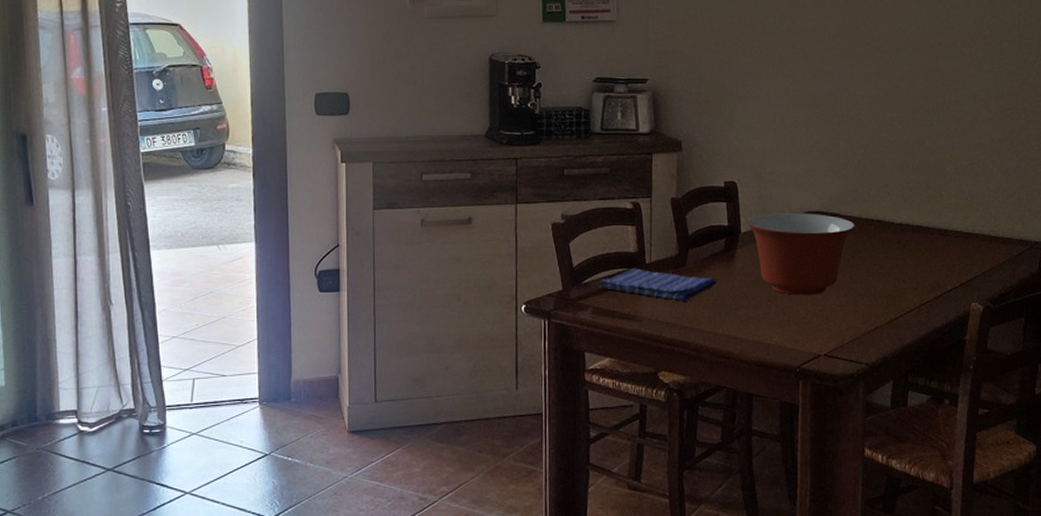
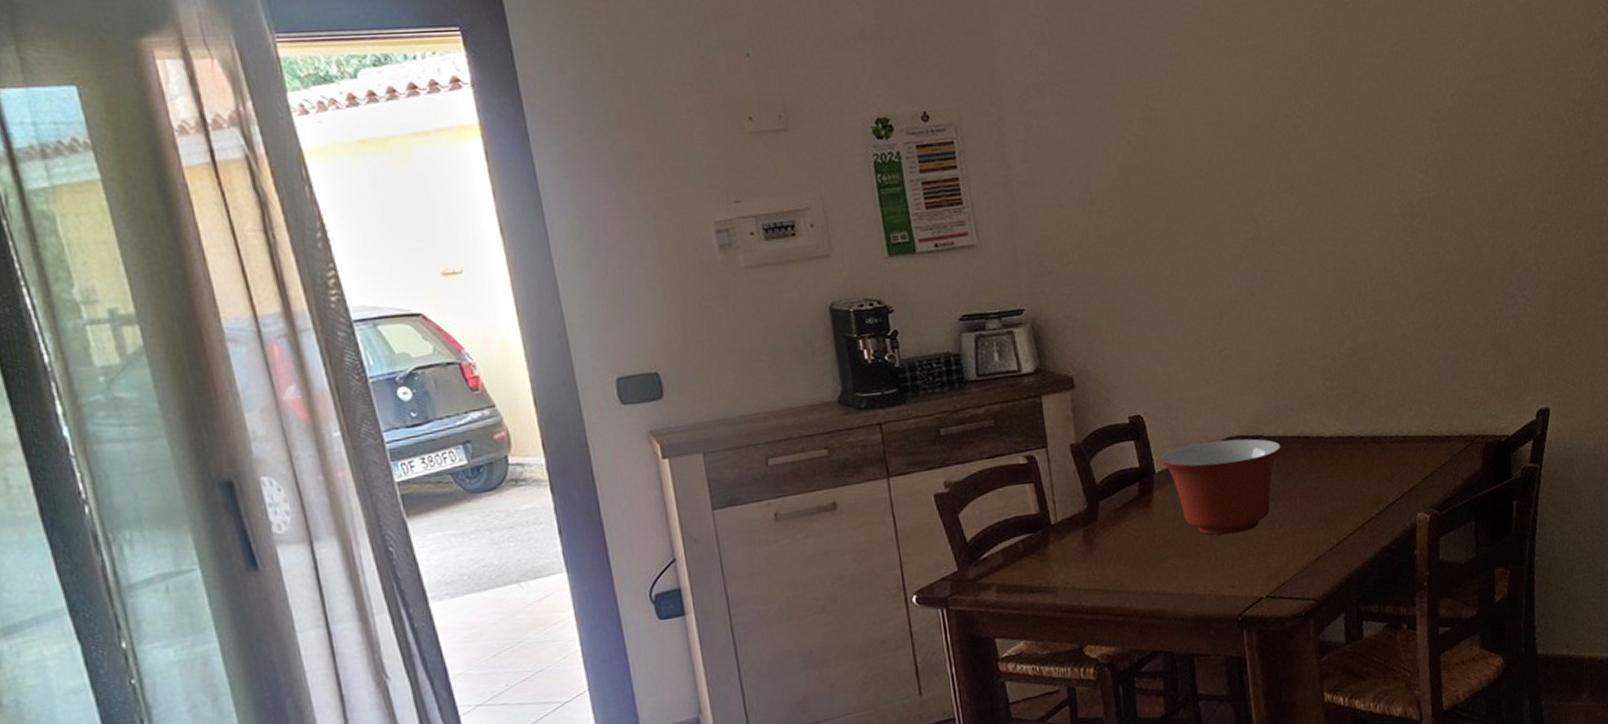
dish towel: present [600,268,718,301] -> none [1001,529,1137,562]

